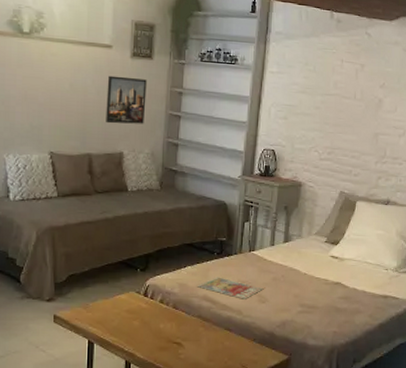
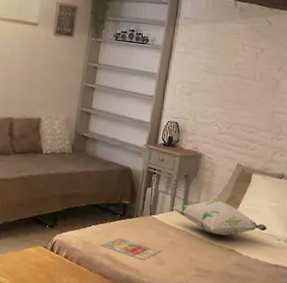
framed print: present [106,75,147,124] -> none [28,49,67,94]
decorative pillow: none [273,231,374,269] -> present [172,200,267,236]

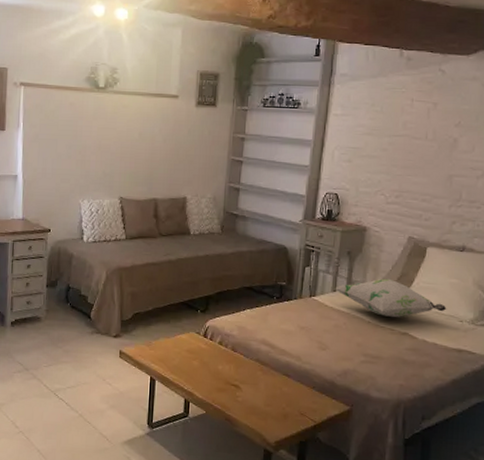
magazine: present [100,237,161,260] -> none [256,321,323,346]

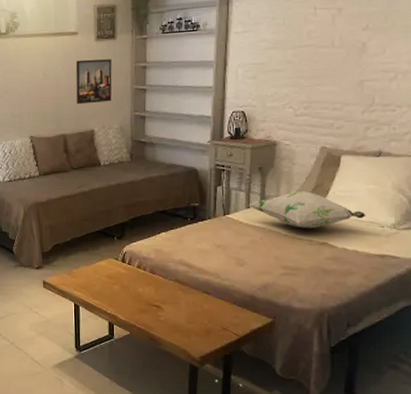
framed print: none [171,124,211,170] -> present [75,59,112,105]

